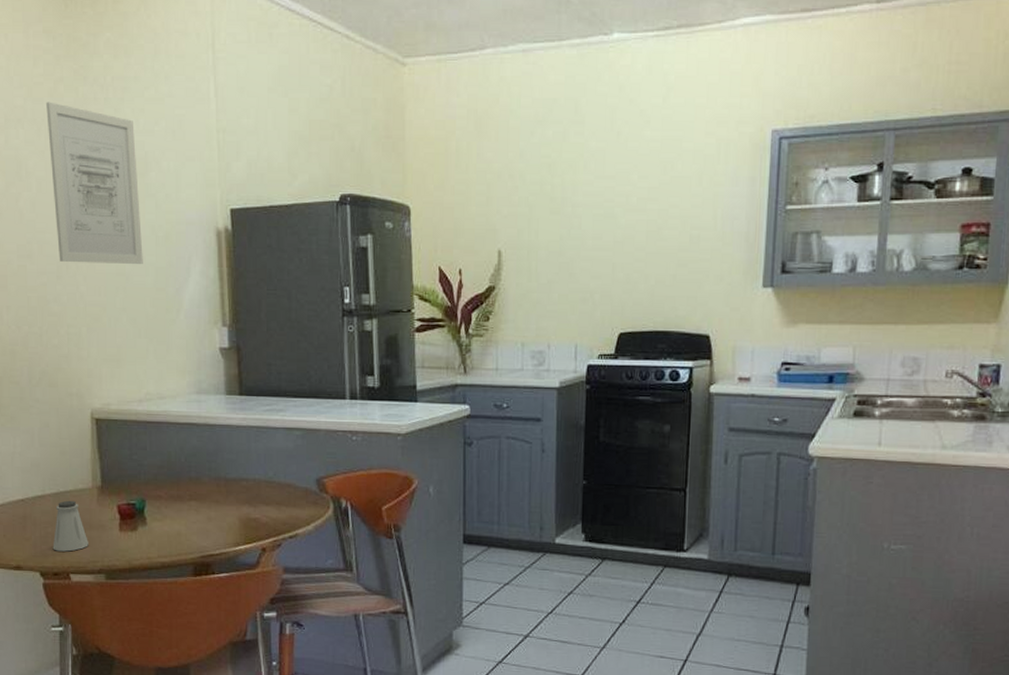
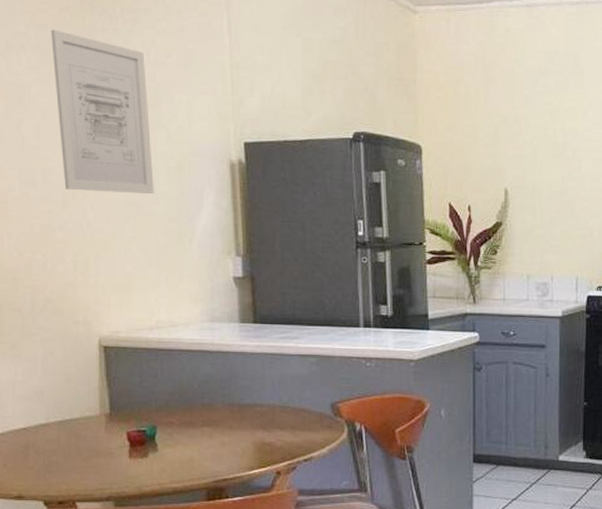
saltshaker: present [52,500,88,552] -> none [57,428,96,480]

